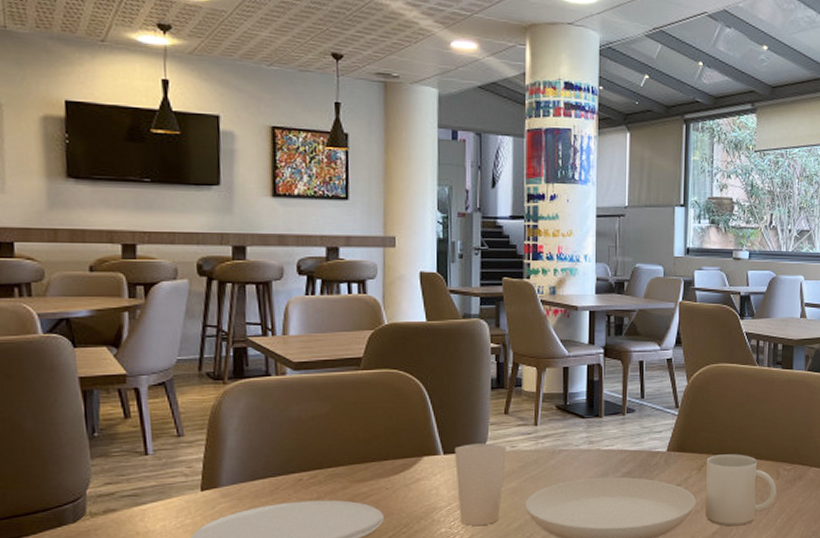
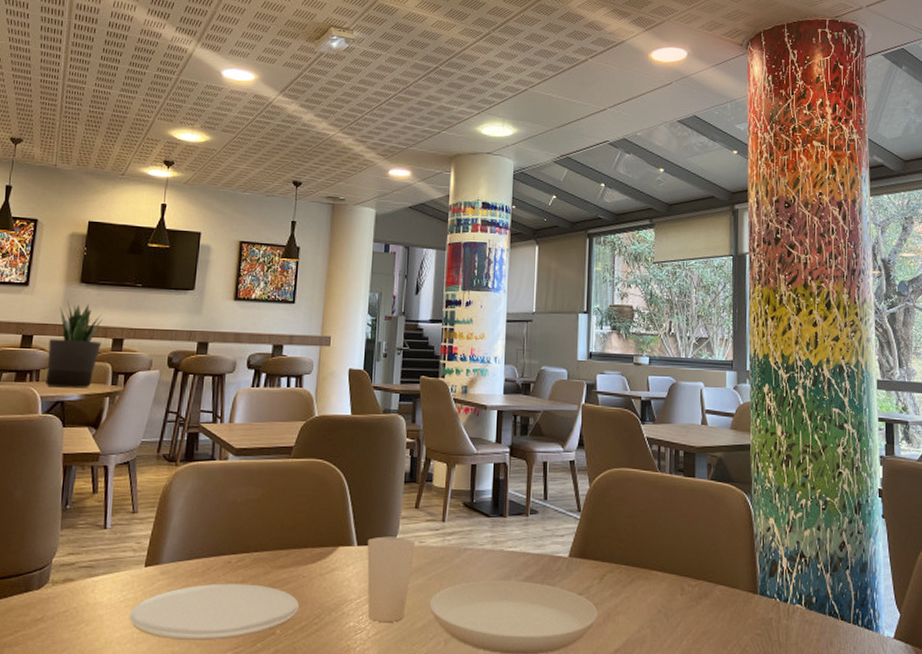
planter: none [37,198,109,303] -> present [46,299,103,389]
mug: present [705,454,778,527] -> none [606,564,682,645]

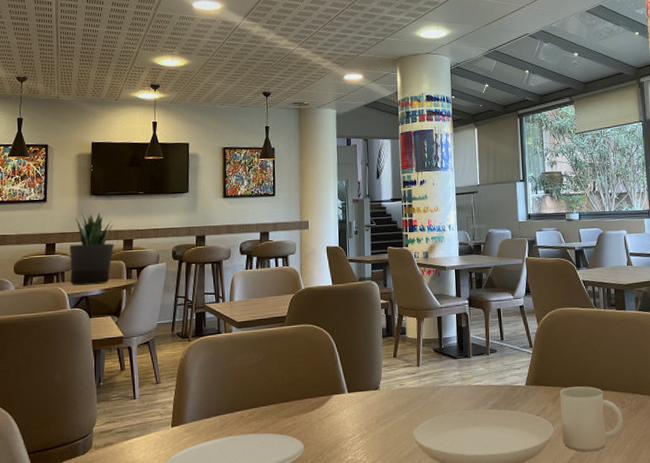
cup: present [367,536,415,622] -> none [357,382,396,454]
mug: none [606,564,682,645] -> present [559,386,624,452]

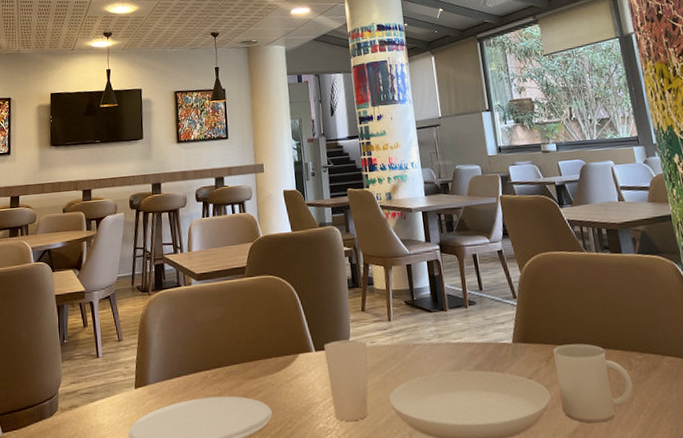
planter: present [69,210,115,285] -> none [32,161,75,238]
cup: none [357,382,396,454] -> present [324,339,368,421]

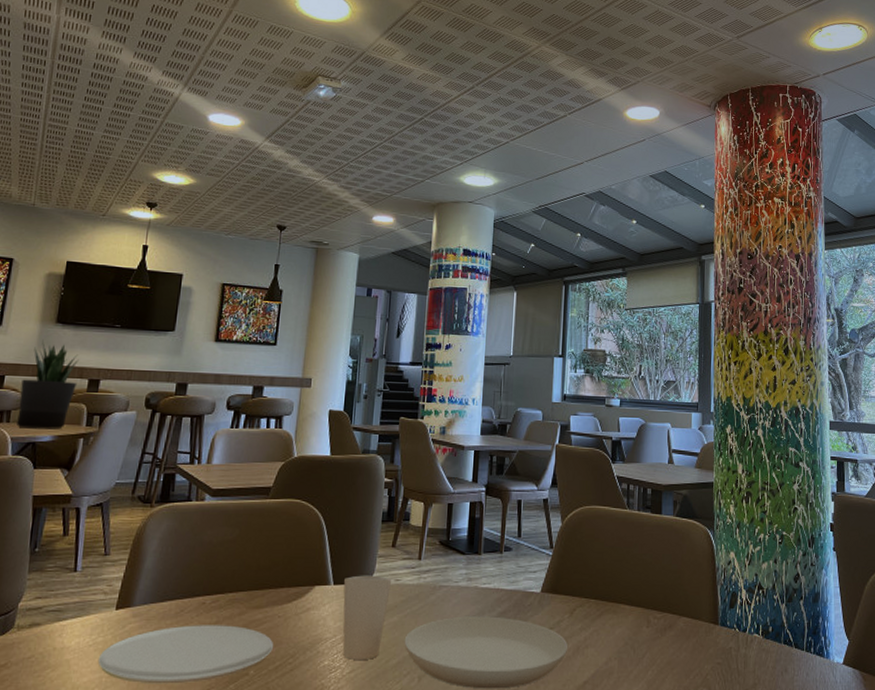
planter: none [32,161,75,238] -> present [17,339,79,430]
mug: present [552,343,634,423] -> none [576,598,648,676]

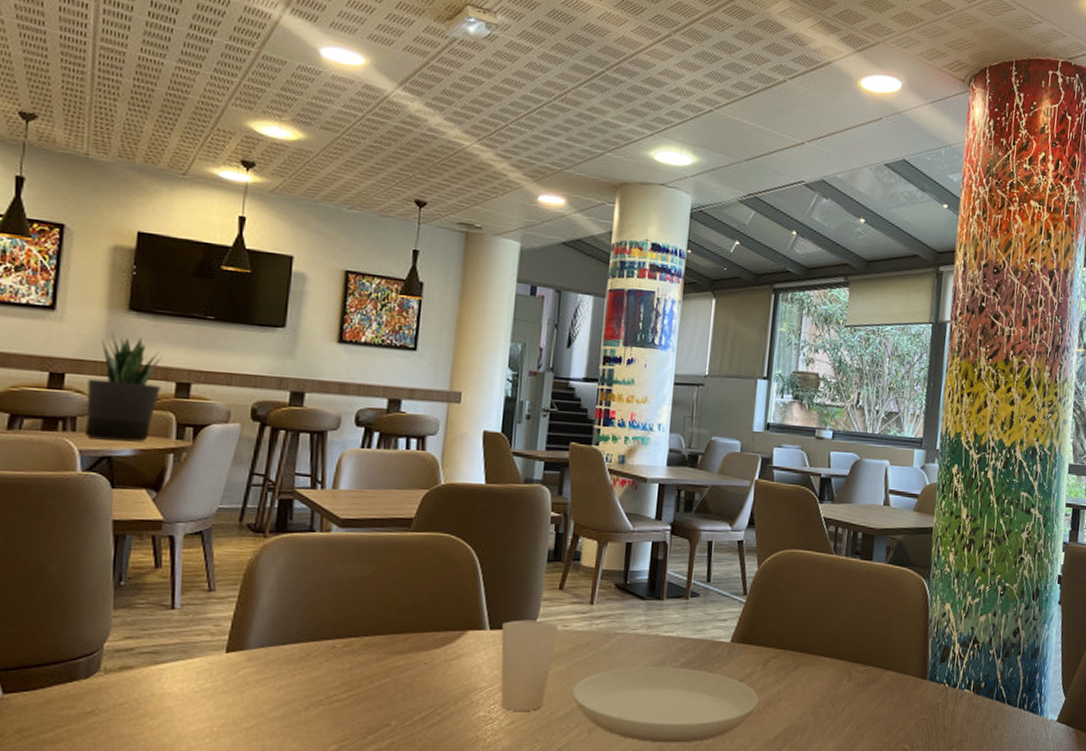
plate: present [97,625,274,684] -> none [206,671,420,735]

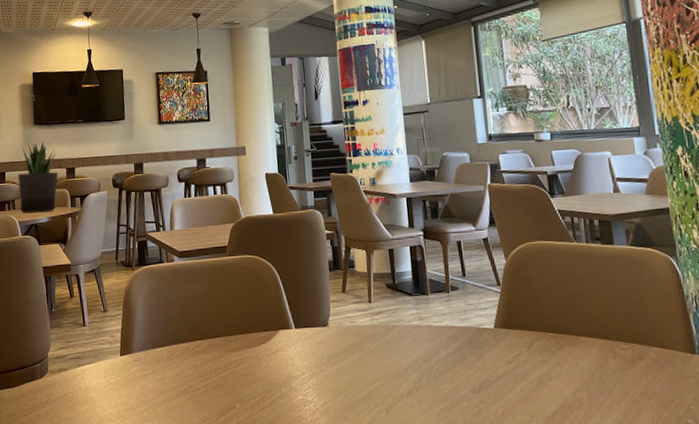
cup: present [500,620,558,711] -> none [304,318,347,394]
saucer: present [572,666,760,743] -> none [367,352,531,420]

